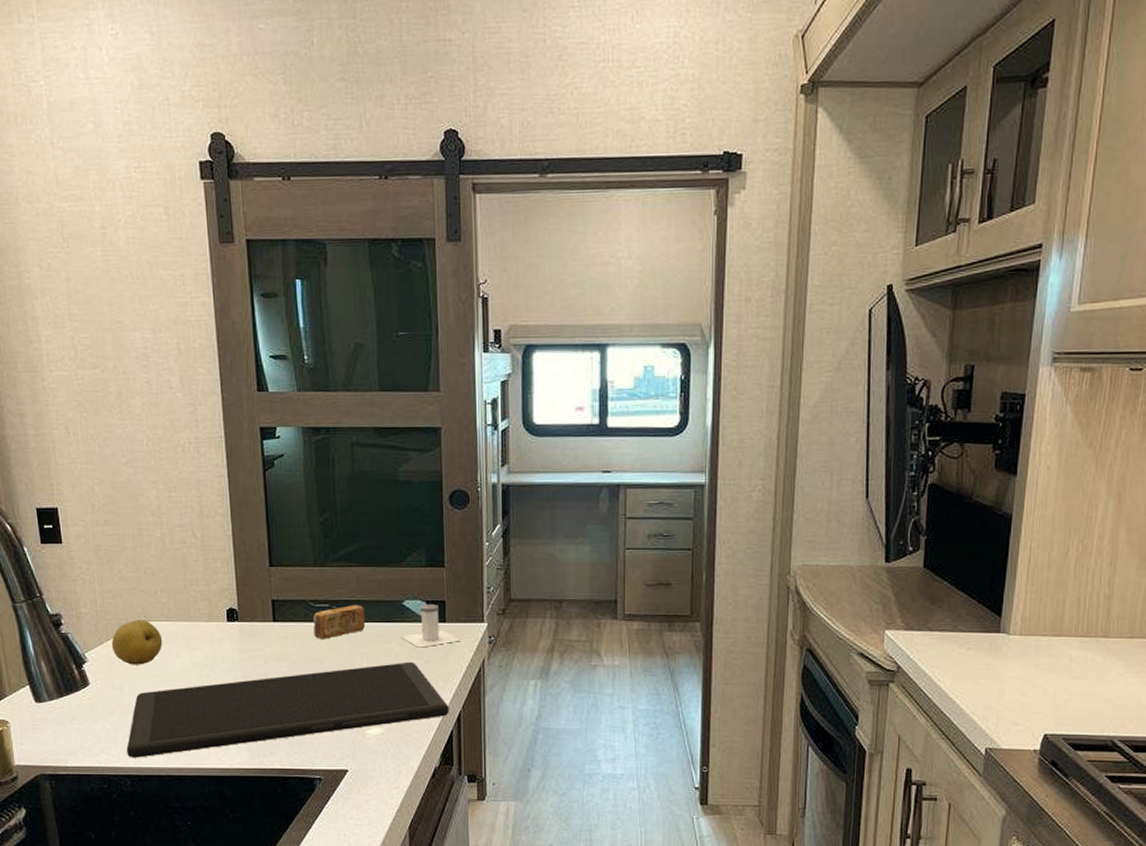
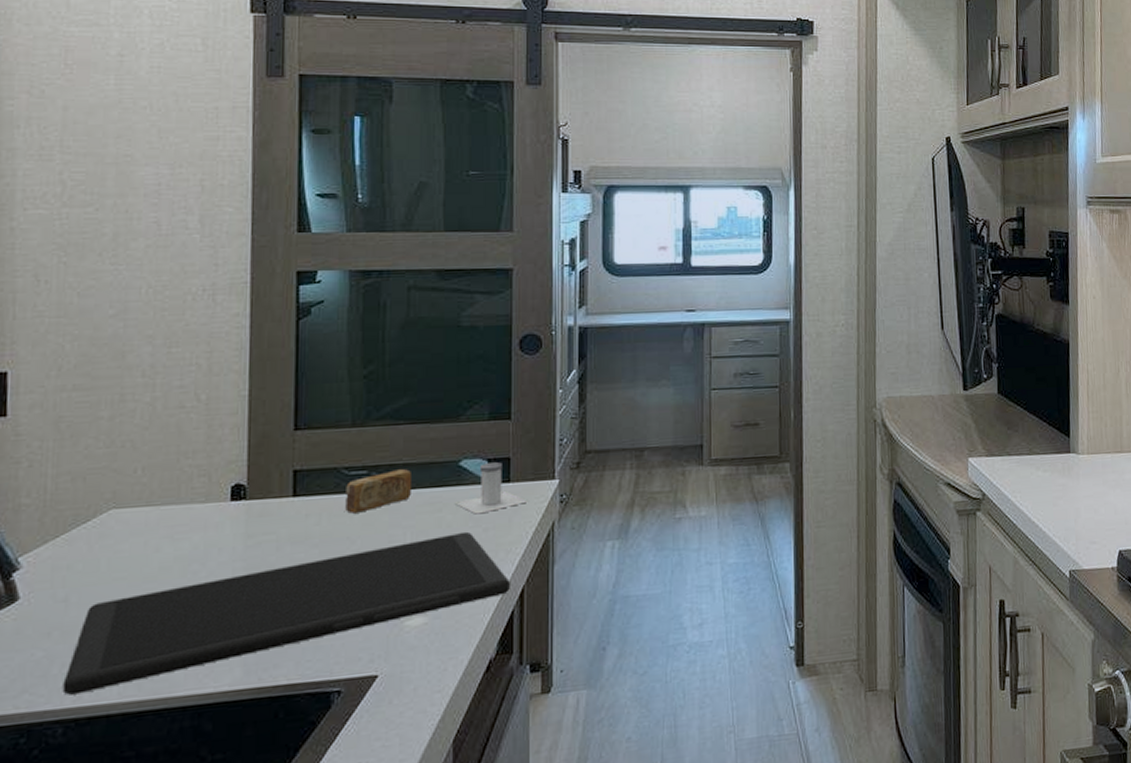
fruit: present [111,619,163,665] -> none [60,506,137,568]

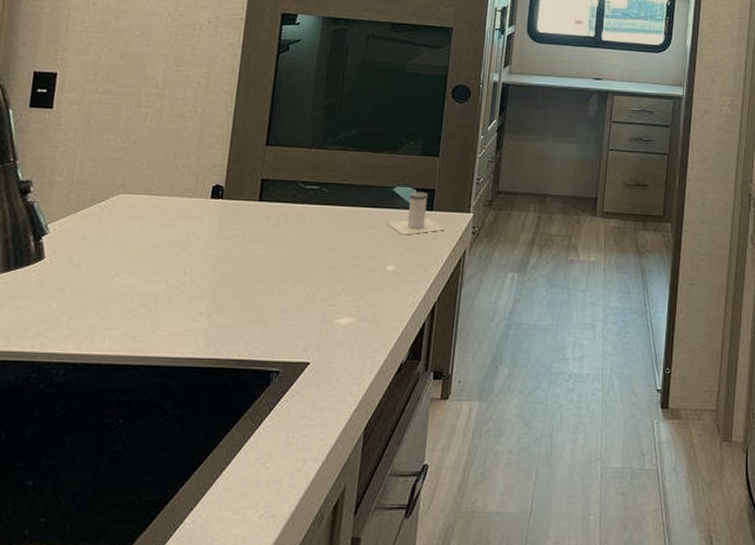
cutting board: present [62,531,510,695] -> none [67,248,424,343]
soap bar: present [345,469,413,514] -> none [299,188,355,222]

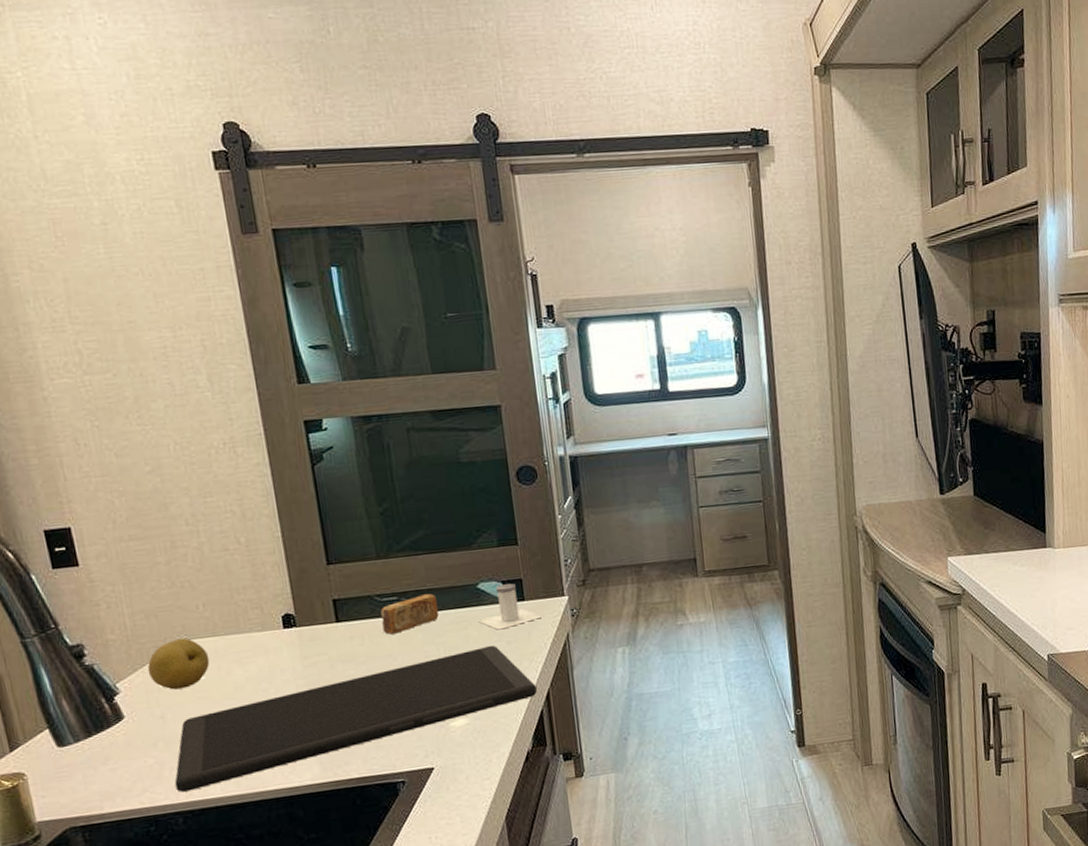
cutting board: none [67,248,424,343] -> present [174,645,537,792]
fruit: none [79,191,138,240] -> present [147,637,210,690]
soap bar: none [299,188,355,222] -> present [380,594,439,634]

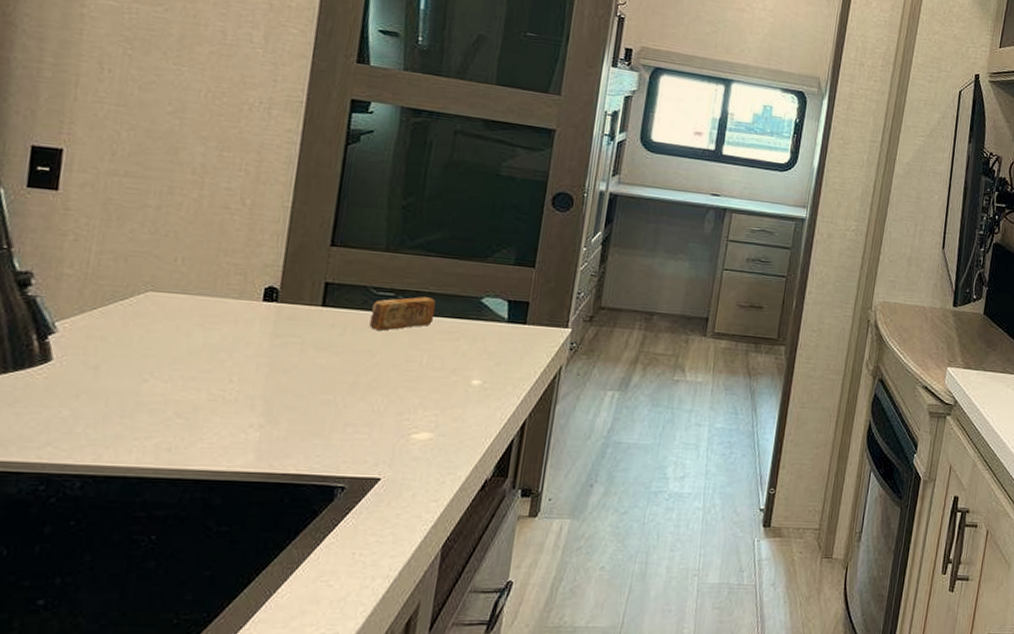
fruit: present [147,637,210,690] -> none [96,288,171,342]
cutting board: present [174,645,537,792] -> none [84,362,514,454]
salt shaker: present [478,583,543,630] -> none [472,304,540,349]

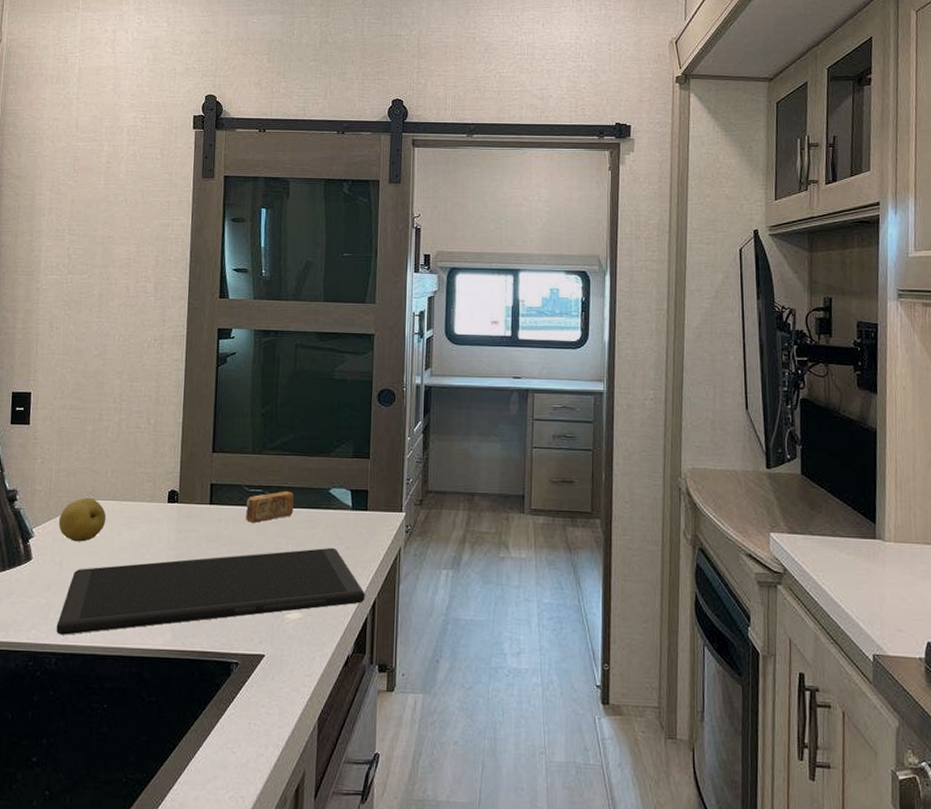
cutting board: none [84,362,514,454] -> present [56,547,365,635]
fruit: none [96,288,171,342] -> present [58,497,107,542]

